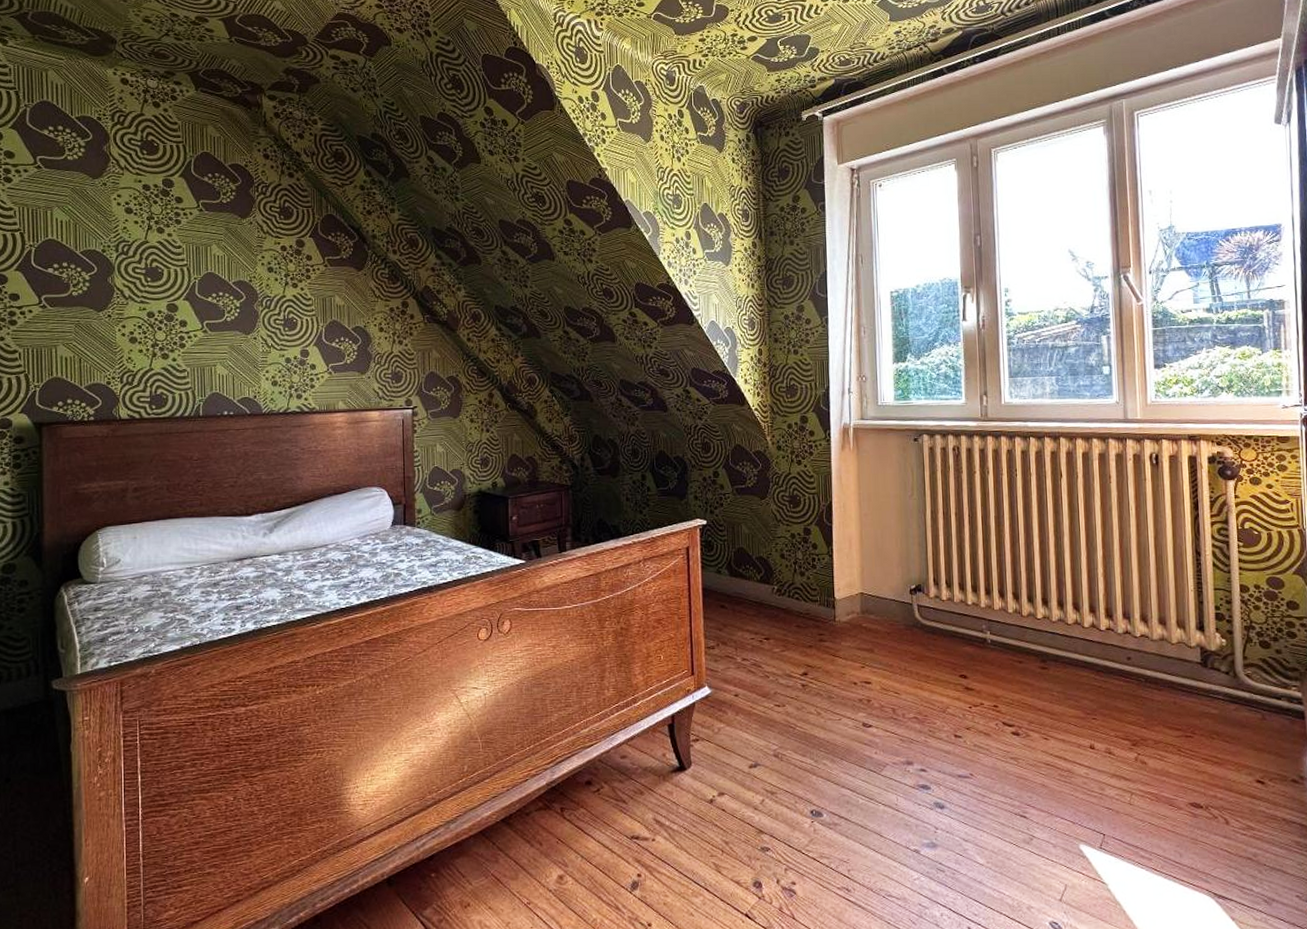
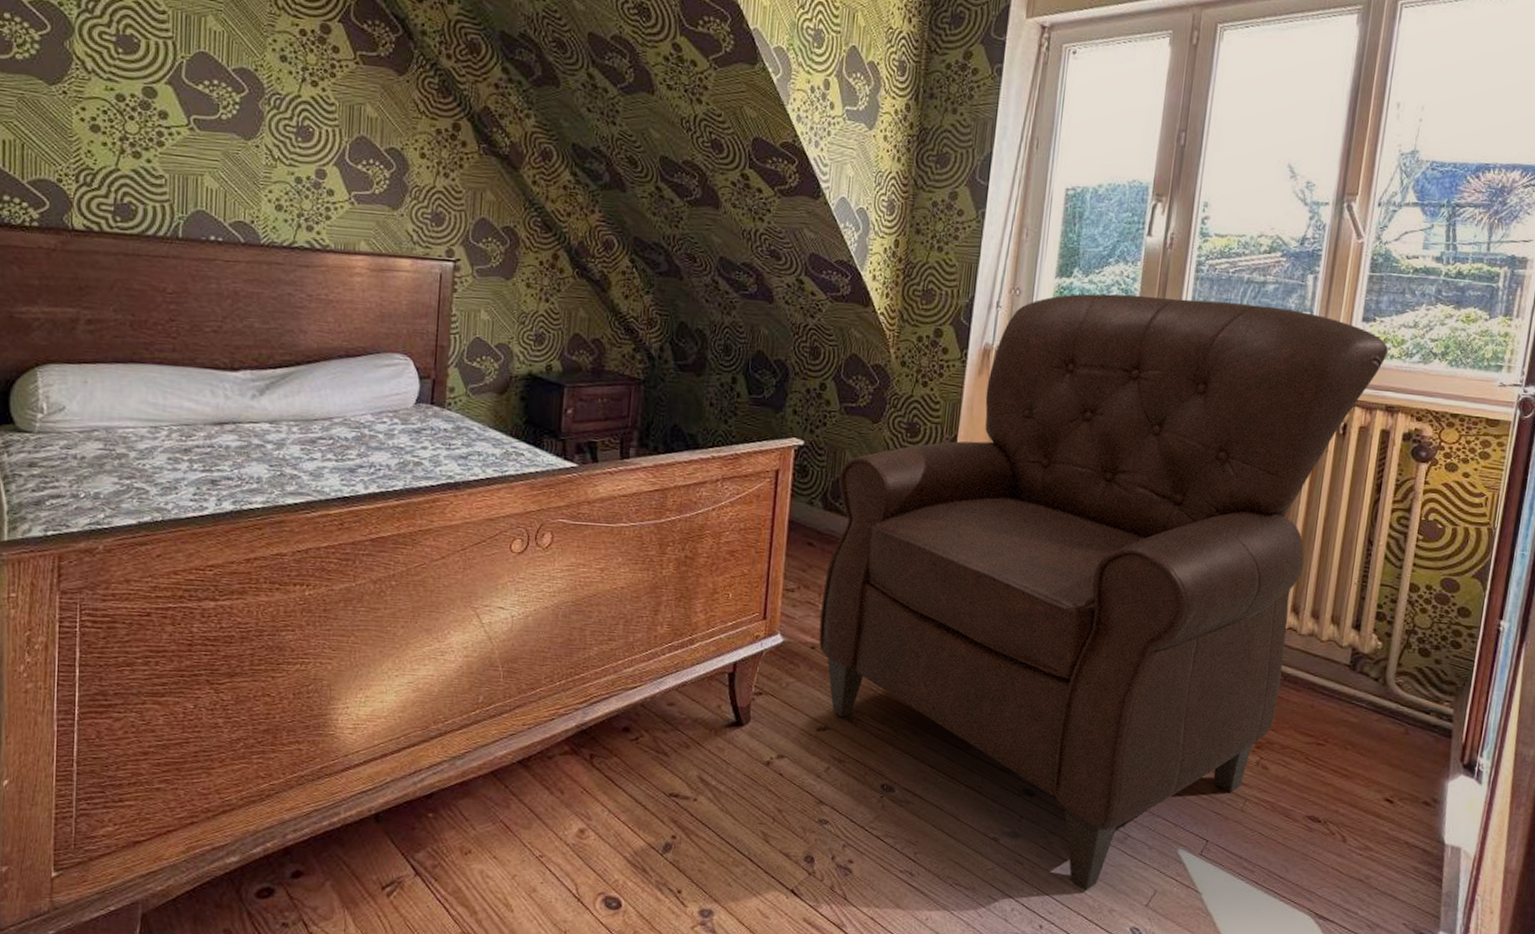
chair: none [738,365,1181,892] -> present [819,293,1388,891]

